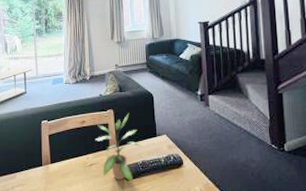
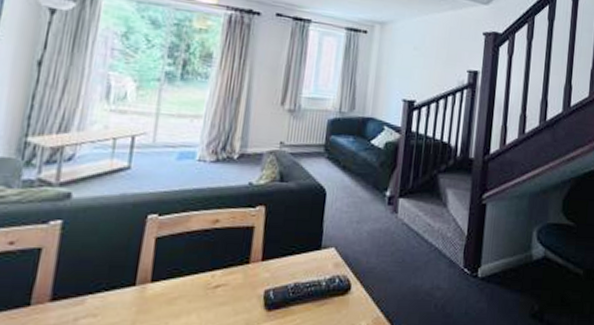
potted plant: present [96,113,141,182] -> none [231,213,298,313]

